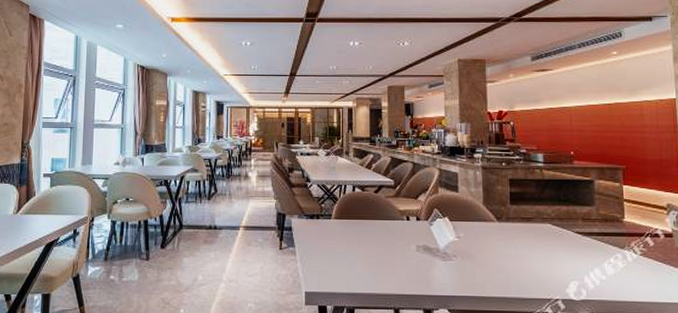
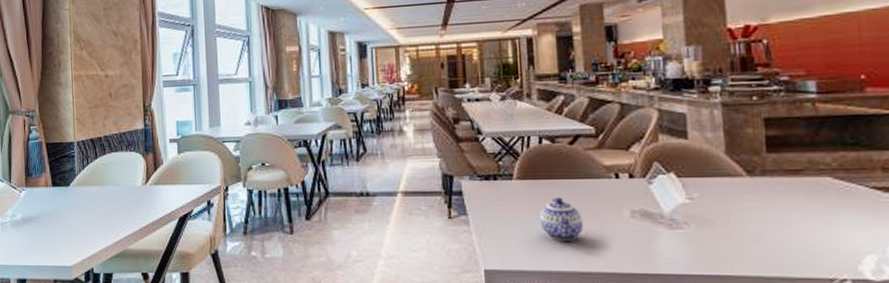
teapot: none [350,234,382,269] -> present [540,197,584,241]

